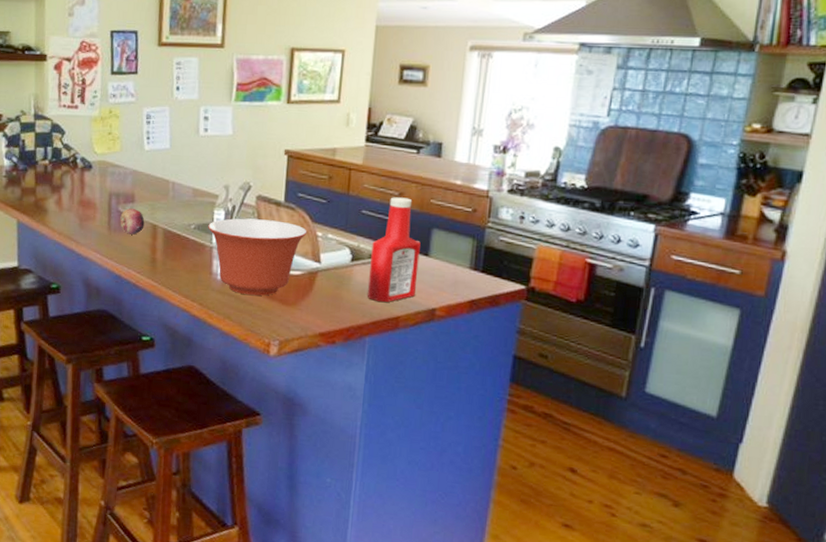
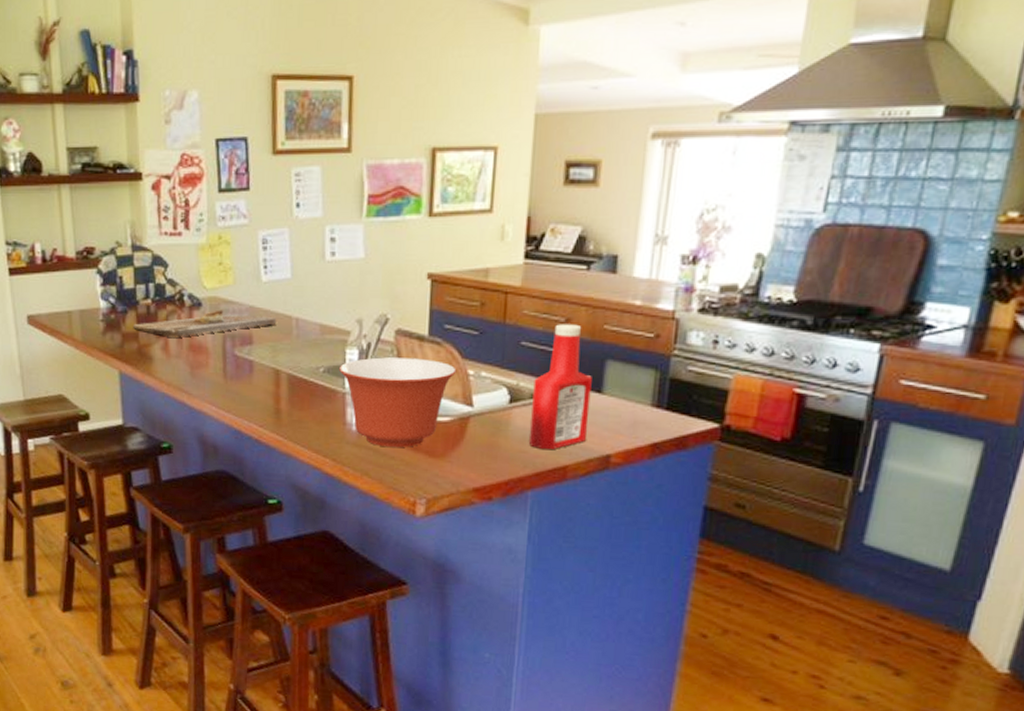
cutting board: none [31,172,156,194] -> present [132,310,277,337]
fruit: present [120,208,145,235] -> none [237,352,266,382]

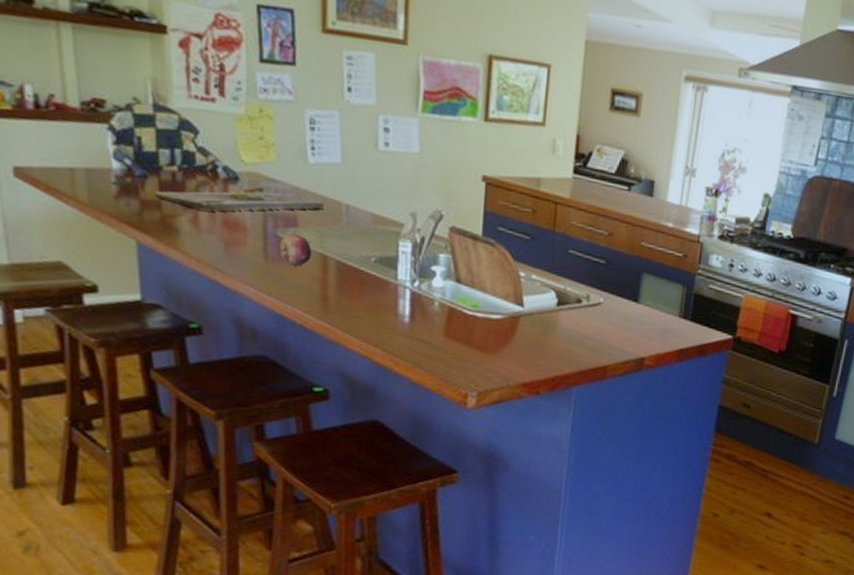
fruit: none [237,352,266,382] -> present [279,233,312,266]
mixing bowl: present [339,357,457,447] -> none [392,252,509,342]
ketchup bottle: present [528,324,592,450] -> none [573,237,630,351]

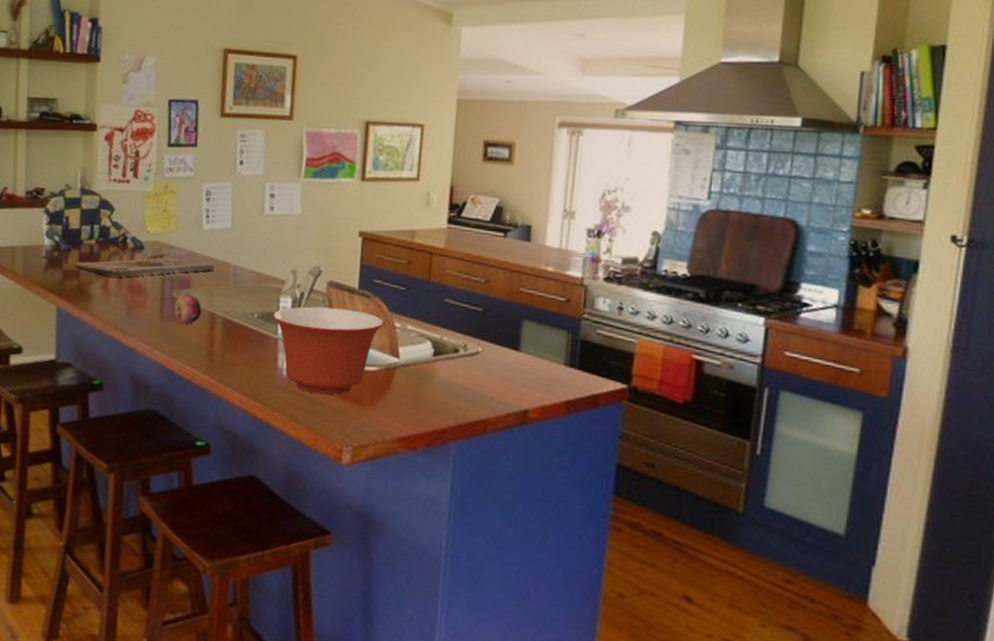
mixing bowl: none [392,252,509,342] -> present [273,306,384,395]

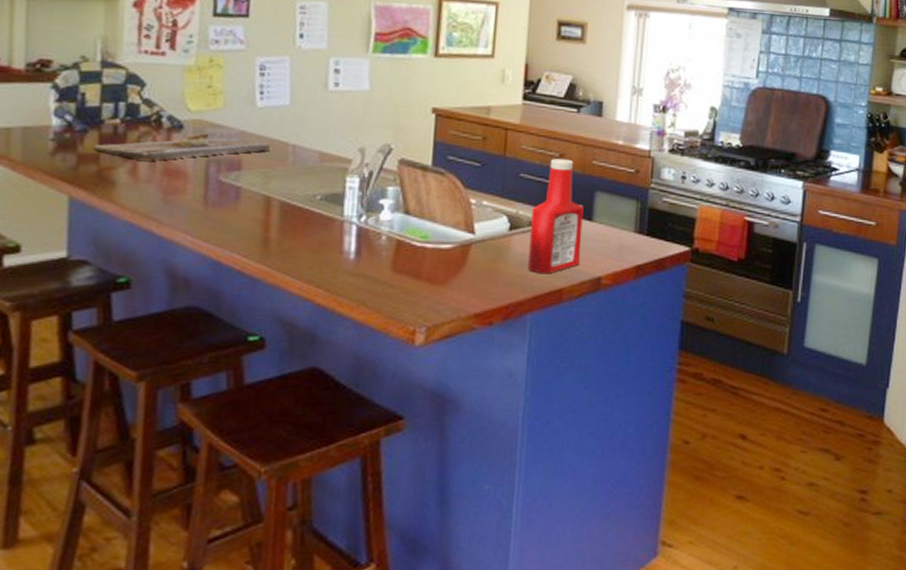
fruit: present [173,294,202,324] -> none [220,177,255,210]
mixing bowl: present [273,306,384,395] -> none [338,185,459,275]
ketchup bottle: none [451,284,510,403] -> present [527,158,584,274]

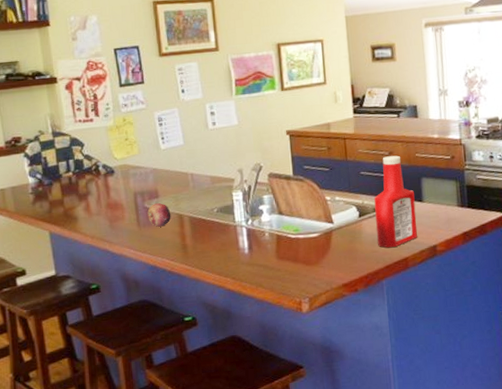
cutting board: present [92,133,271,161] -> none [58,174,176,200]
fruit: none [220,177,255,210] -> present [147,203,171,227]

